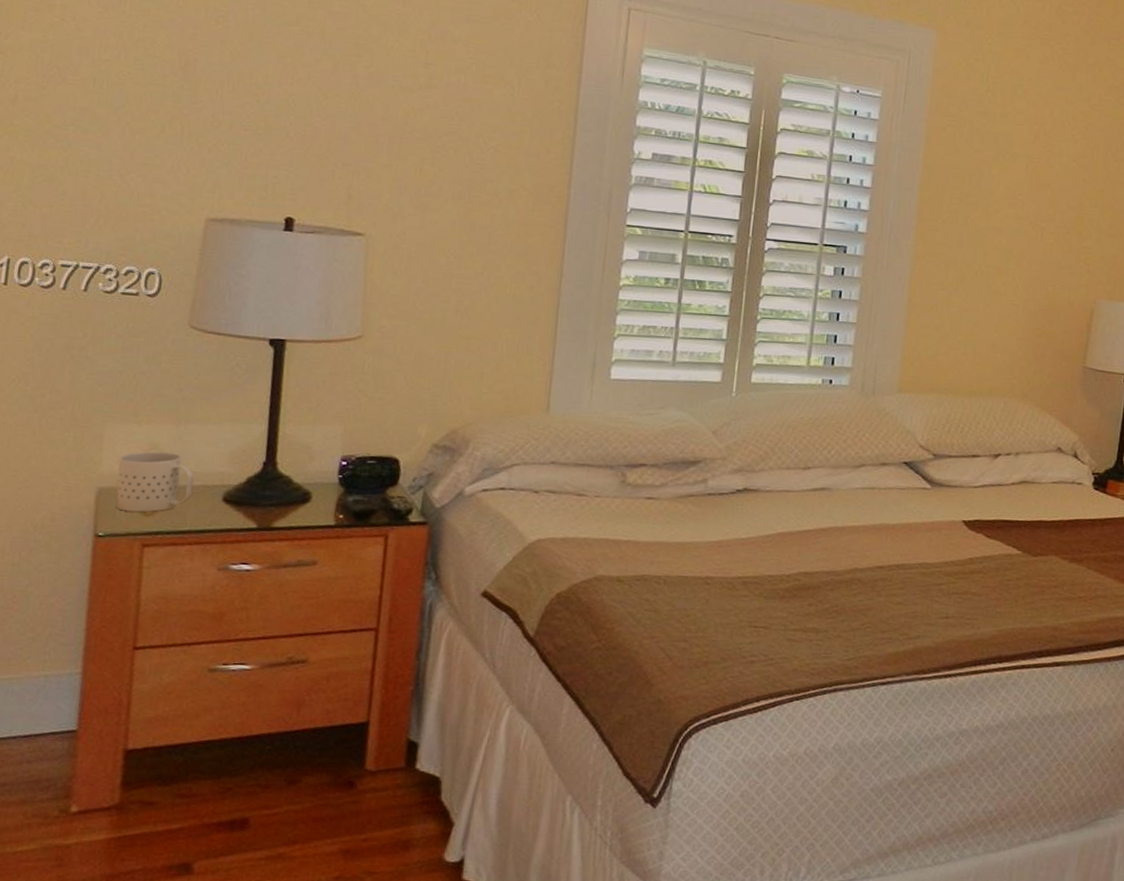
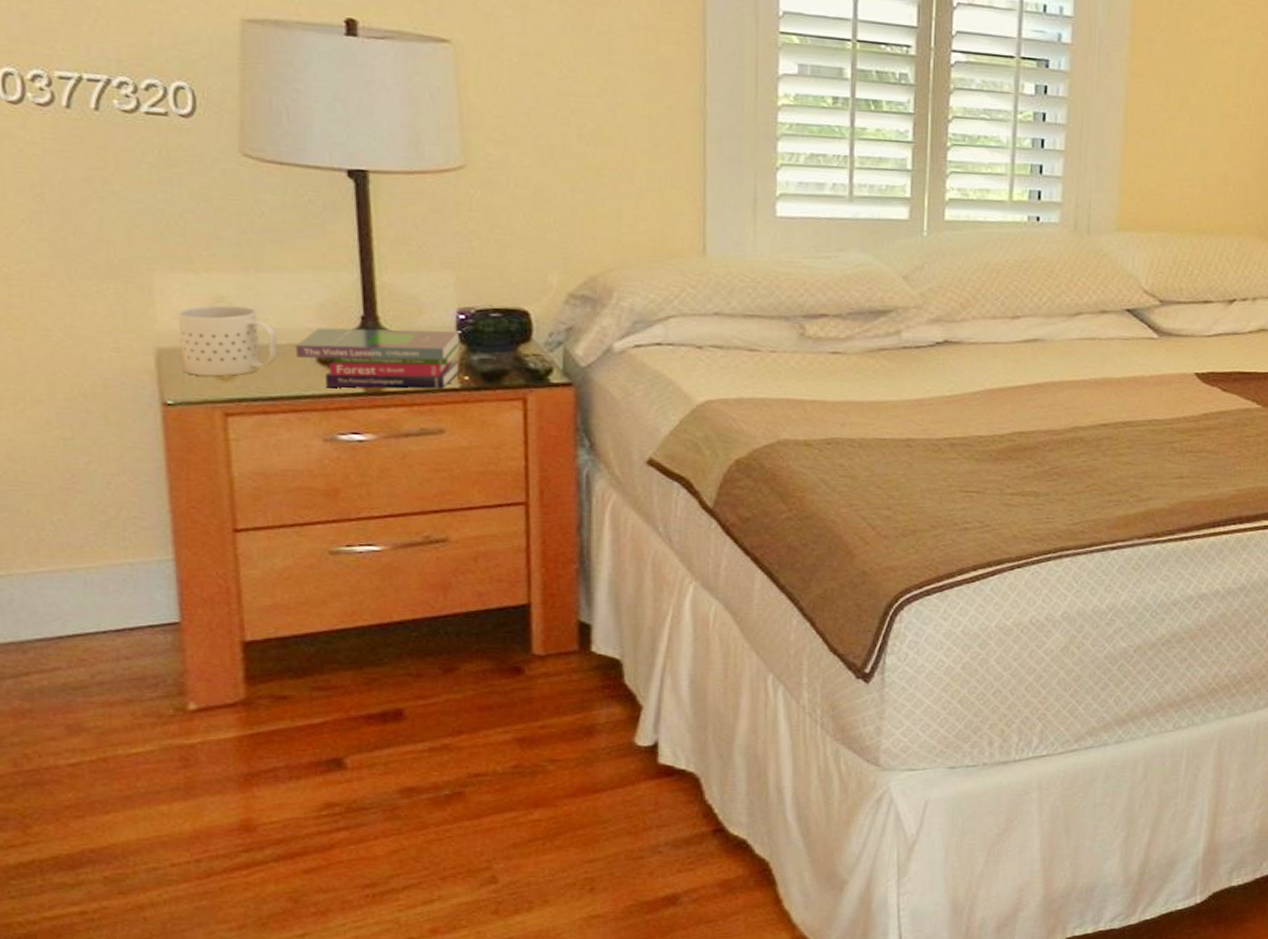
books: none [206,471,340,526] -> present [295,327,459,390]

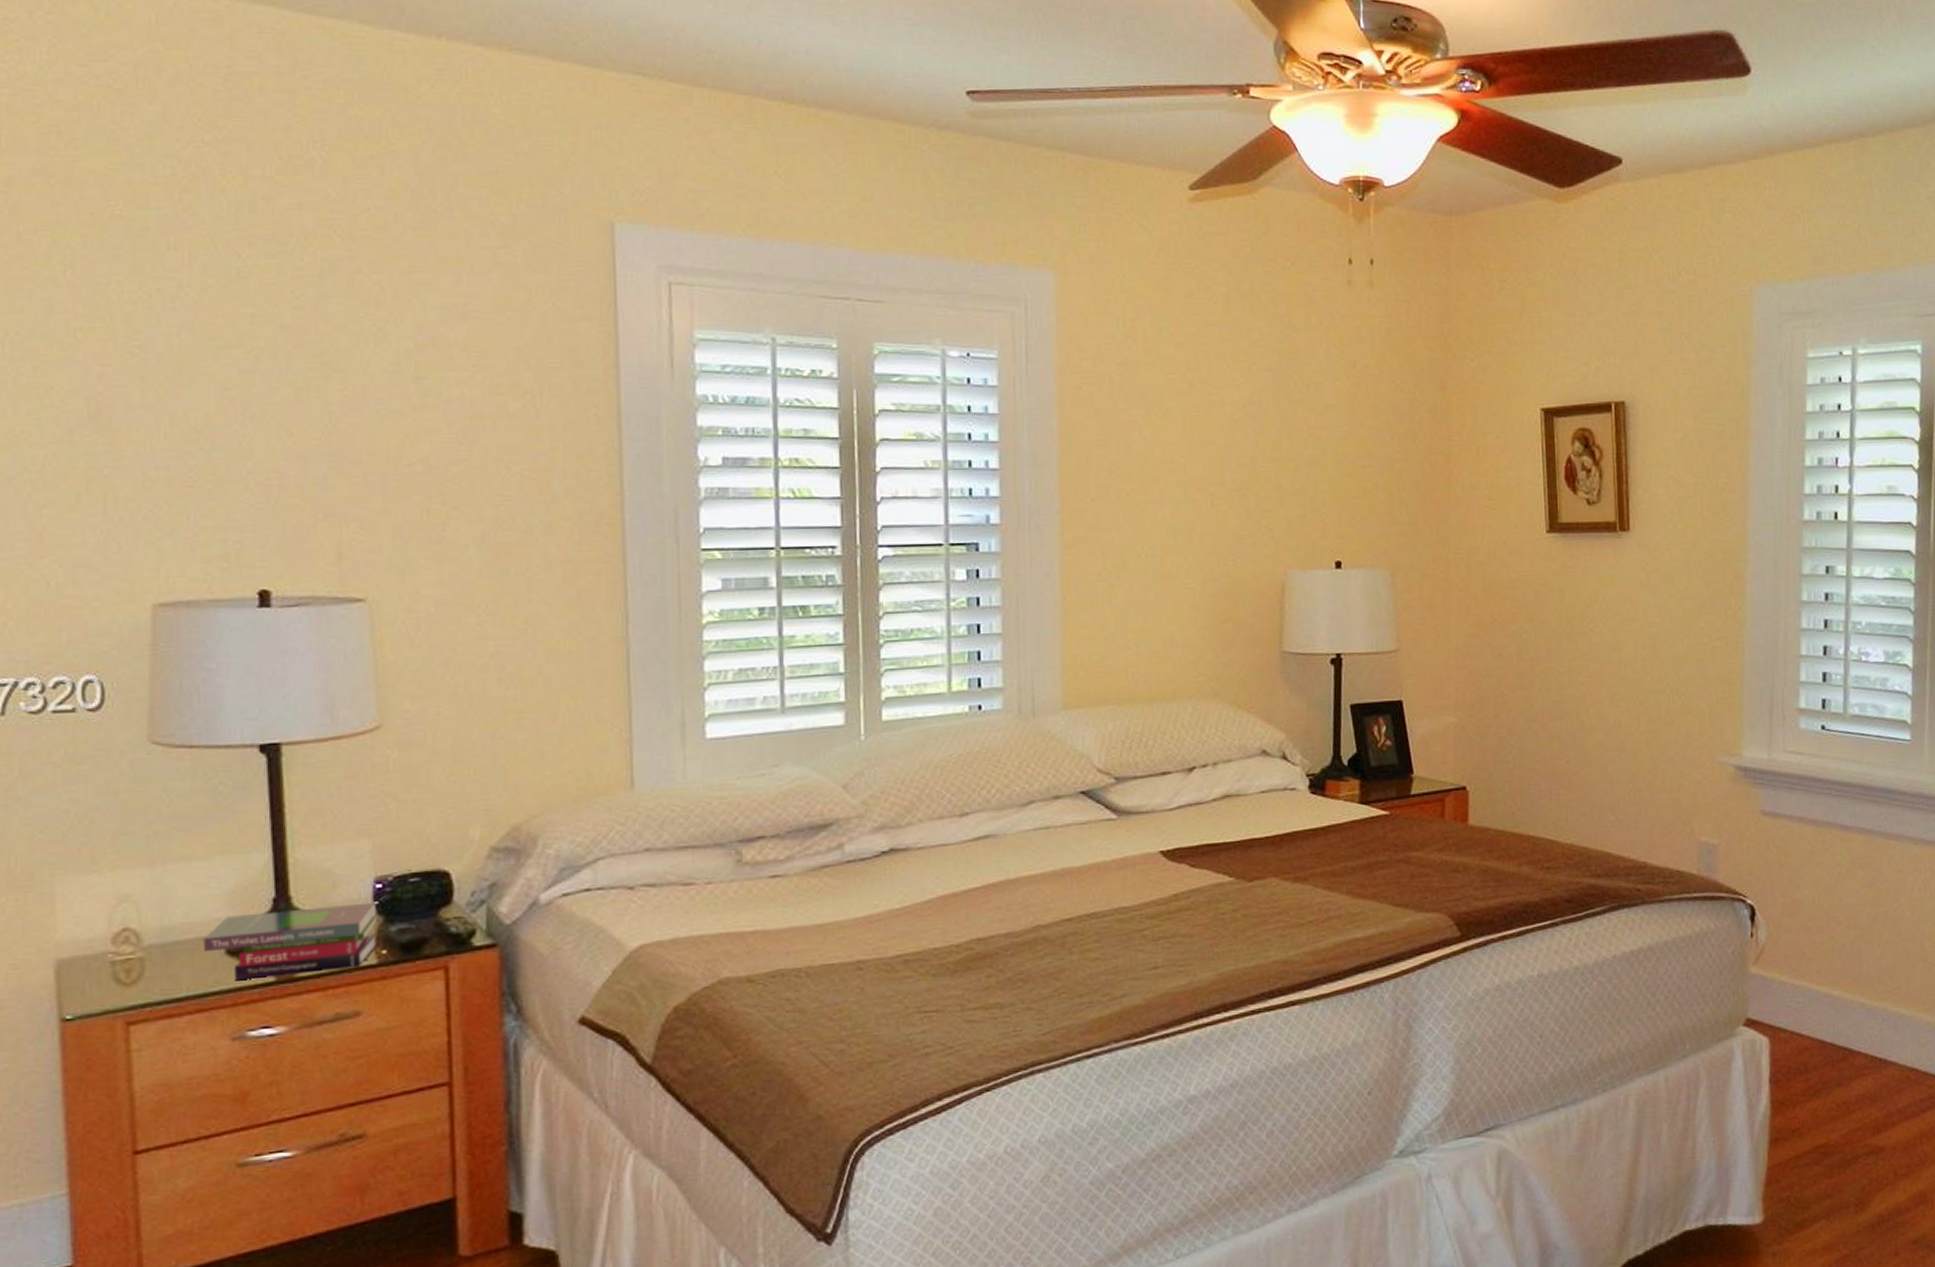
mug: present [177,305,279,377] -> none [79,903,185,985]

